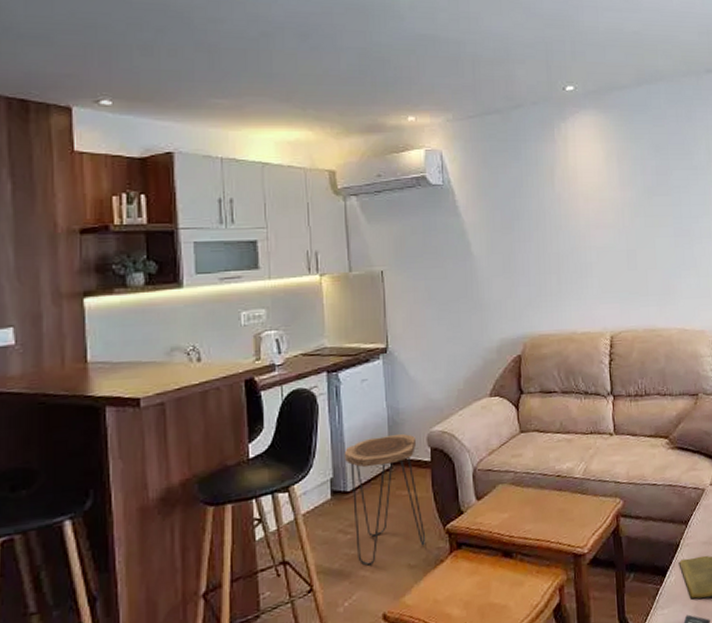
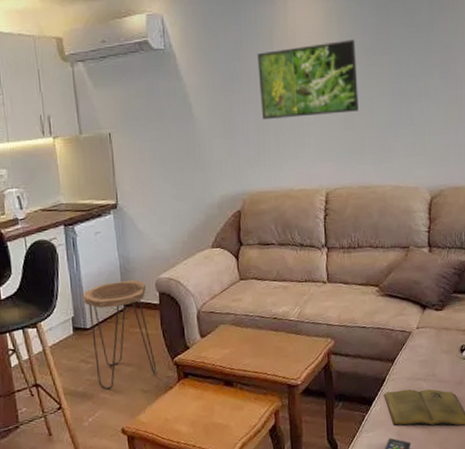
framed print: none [538,180,641,258] -> present [257,39,358,119]

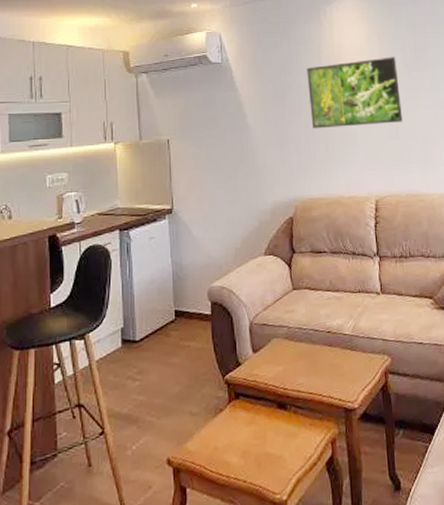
side table: present [82,279,156,390] -> none [133,288,206,412]

